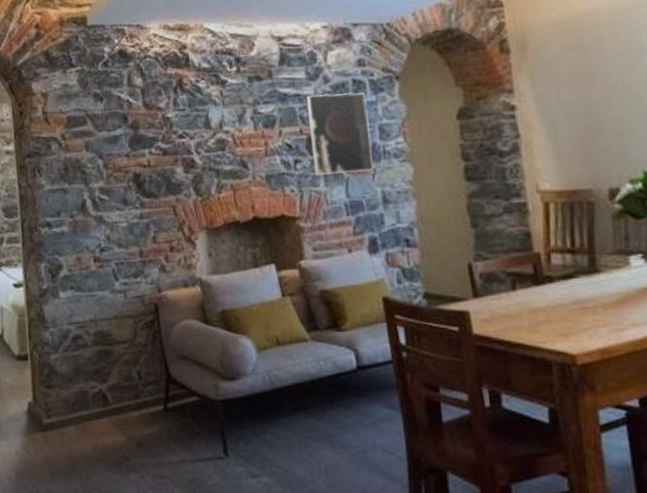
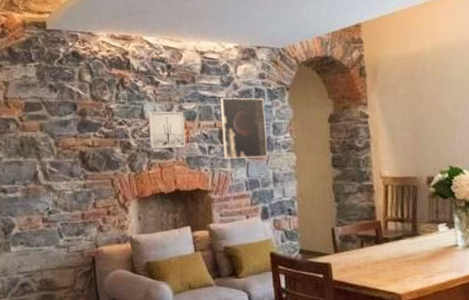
wall art: none [215,116,264,166] -> present [149,111,185,149]

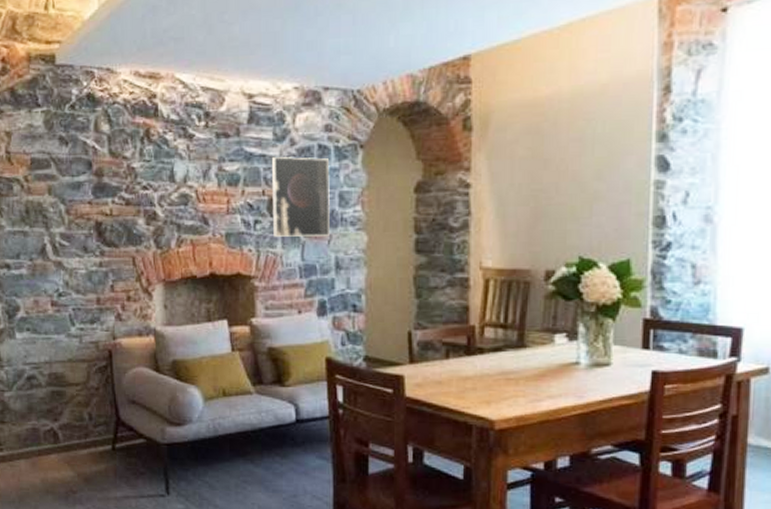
wall art: present [149,111,185,149] -> none [180,173,225,221]

